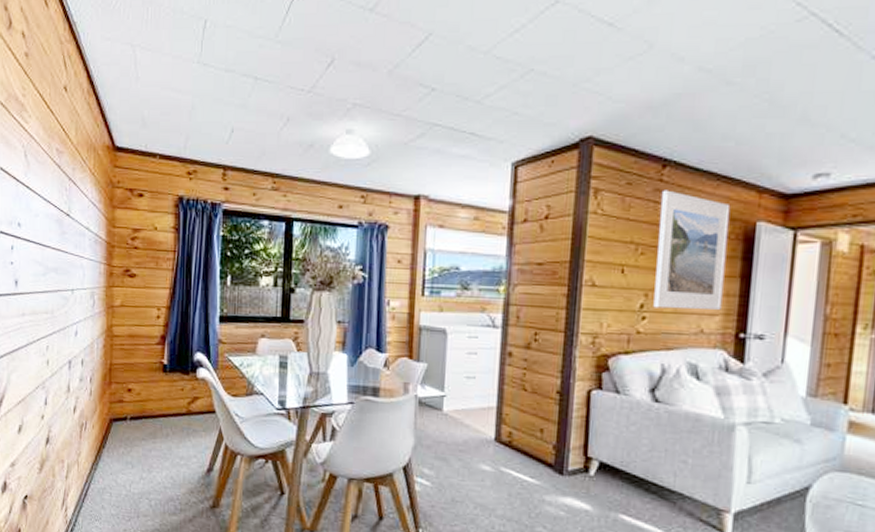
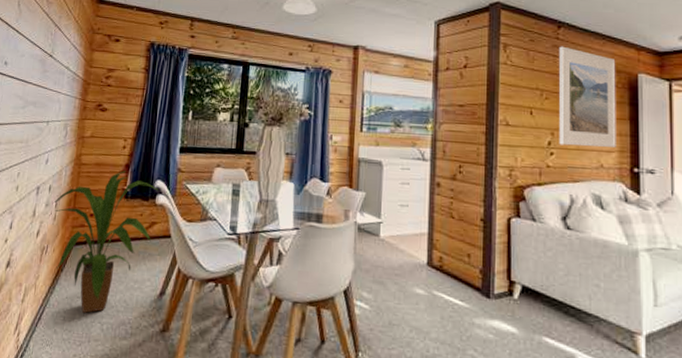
house plant: none [87,342,200,489] -> present [53,171,159,313]

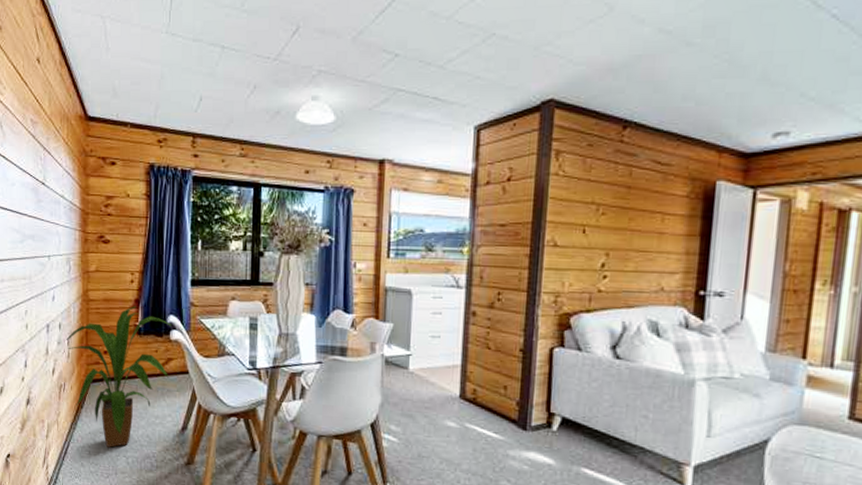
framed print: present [558,46,616,148] -> none [614,150,691,269]

